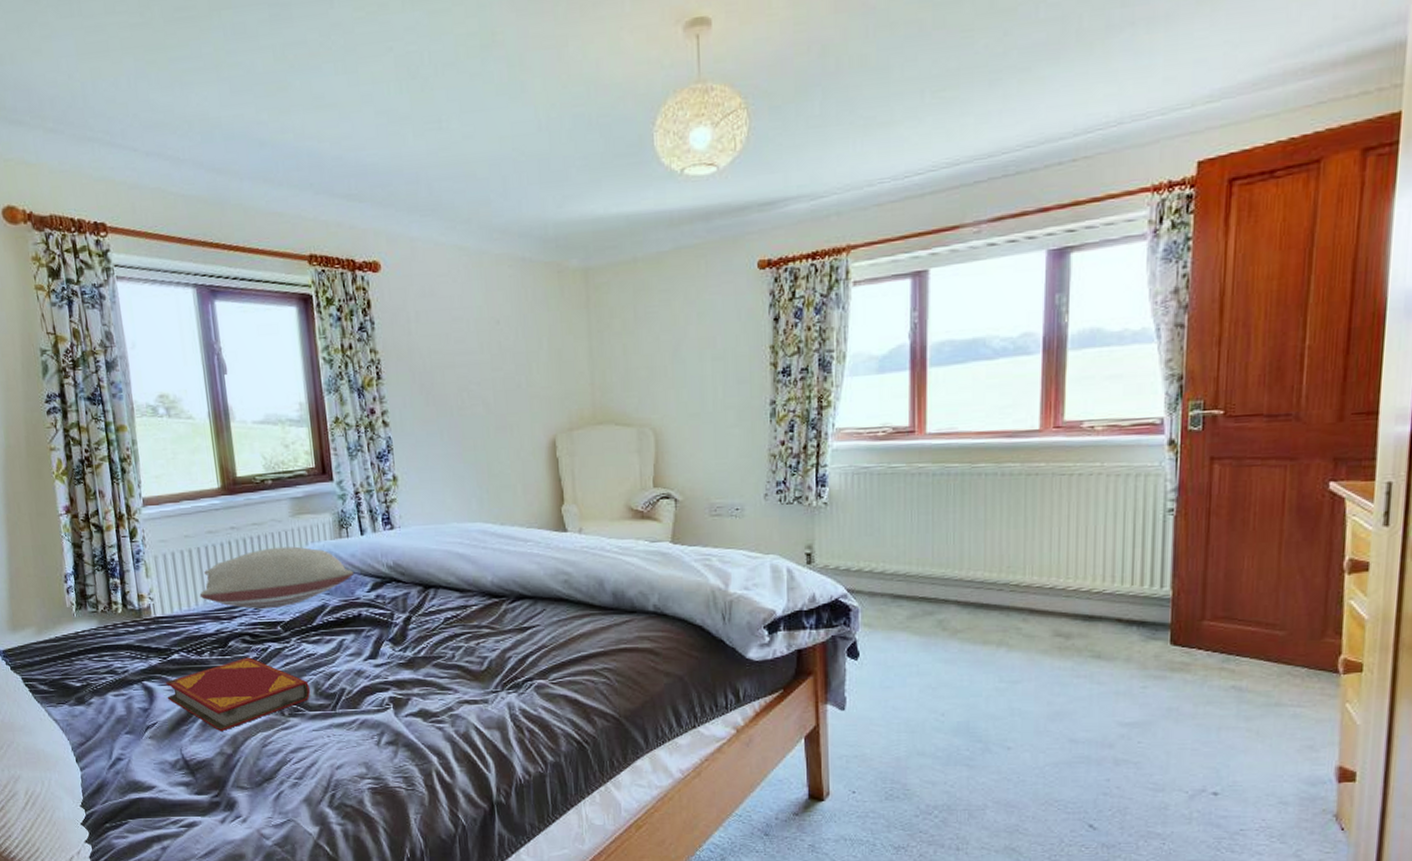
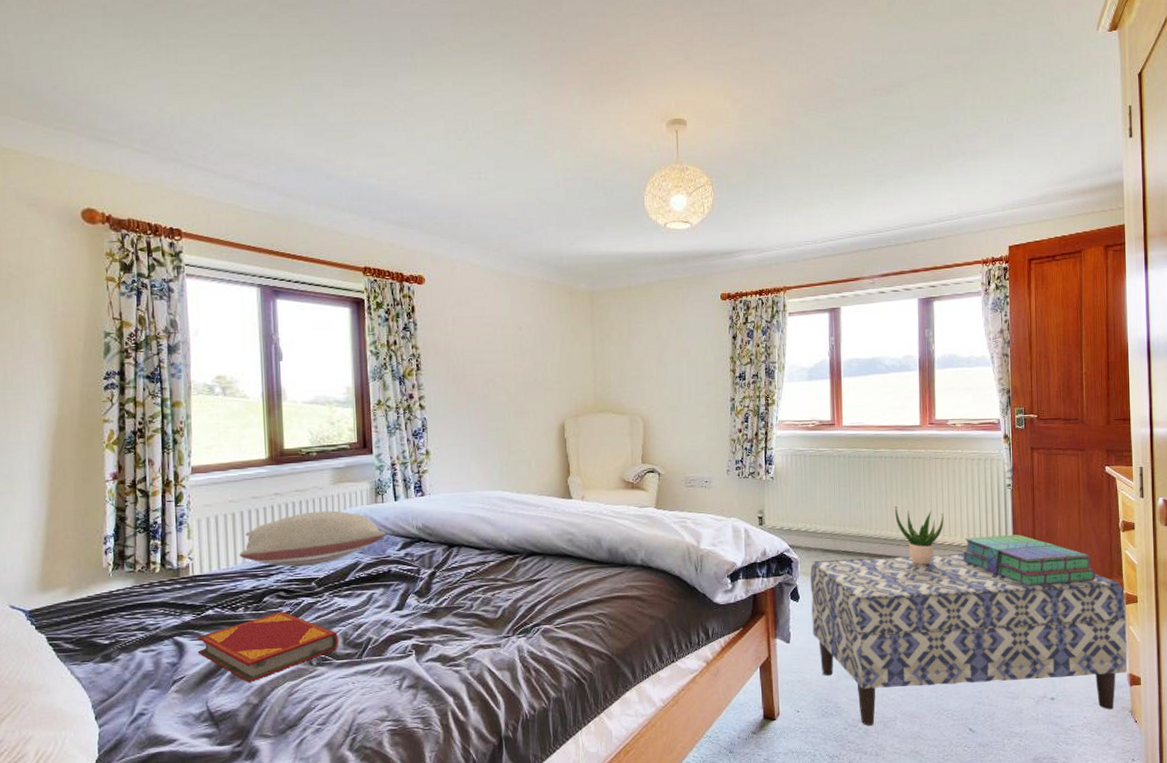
bench: none [875,602,1344,814] -> present [810,554,1128,726]
potted plant: none [997,539,1069,617] -> present [895,506,944,565]
stack of books: none [1090,577,1299,647] -> present [960,534,1096,587]

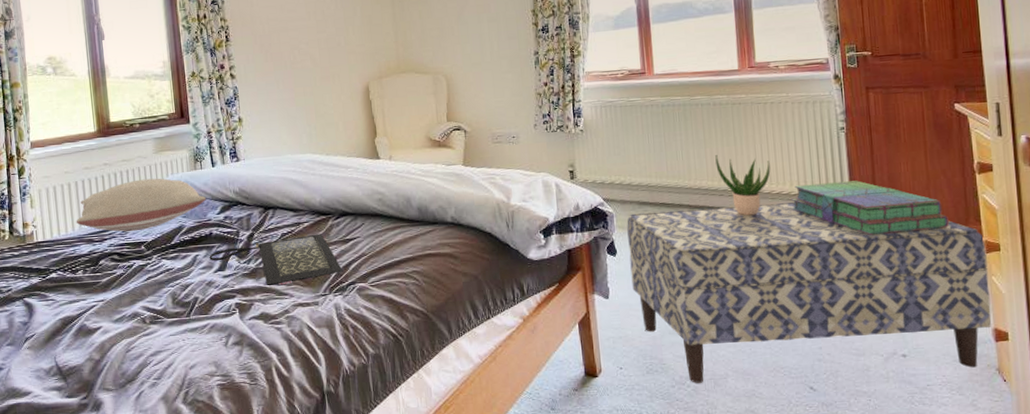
hardback book: present [197,611,338,683] -> none [43,273,168,340]
clutch bag: none [386,573,528,627] -> present [209,233,343,286]

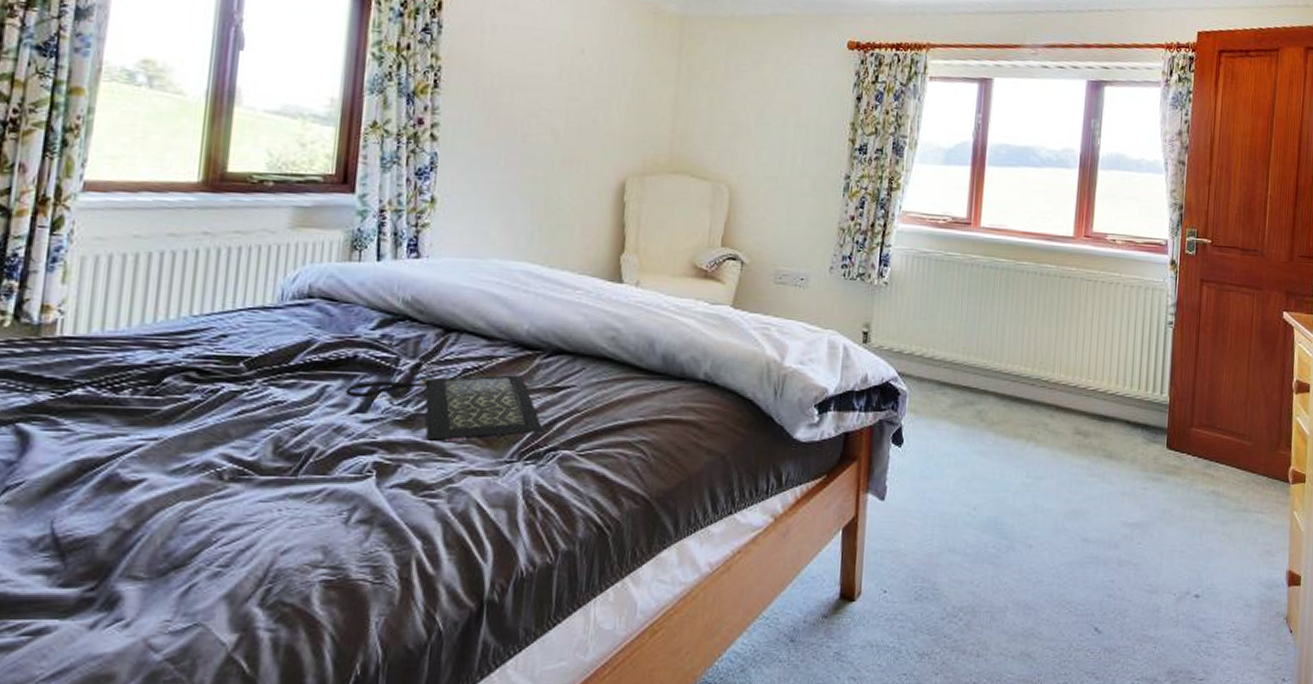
pillow: present [76,178,206,232] -> none [136,263,358,339]
bench: present [627,202,992,383] -> none [914,395,1292,616]
potted plant: present [715,155,771,216] -> none [1032,335,1091,413]
stack of books: present [790,180,949,236] -> none [1105,383,1261,452]

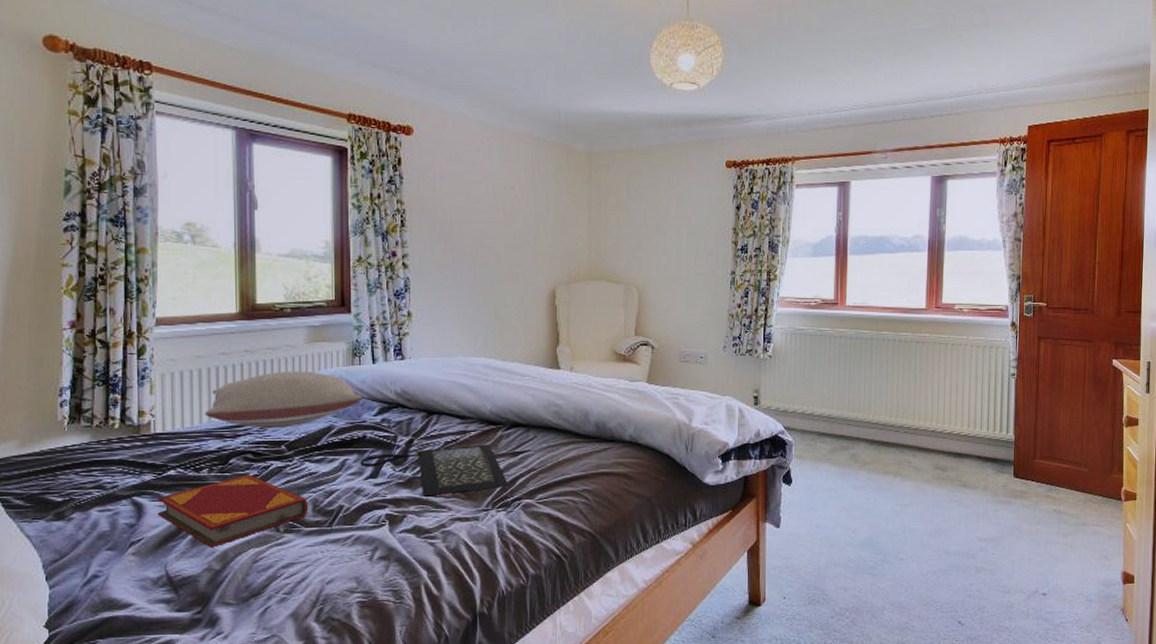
hardback book: none [49,399,267,499] -> present [157,474,308,548]
pillow: none [136,263,358,339] -> present [205,371,362,428]

